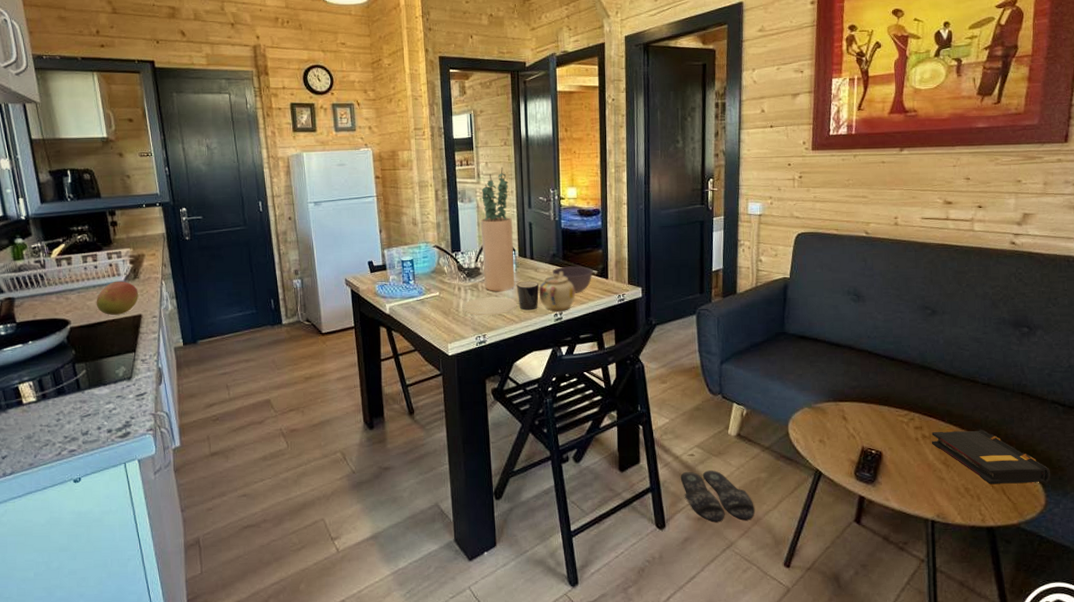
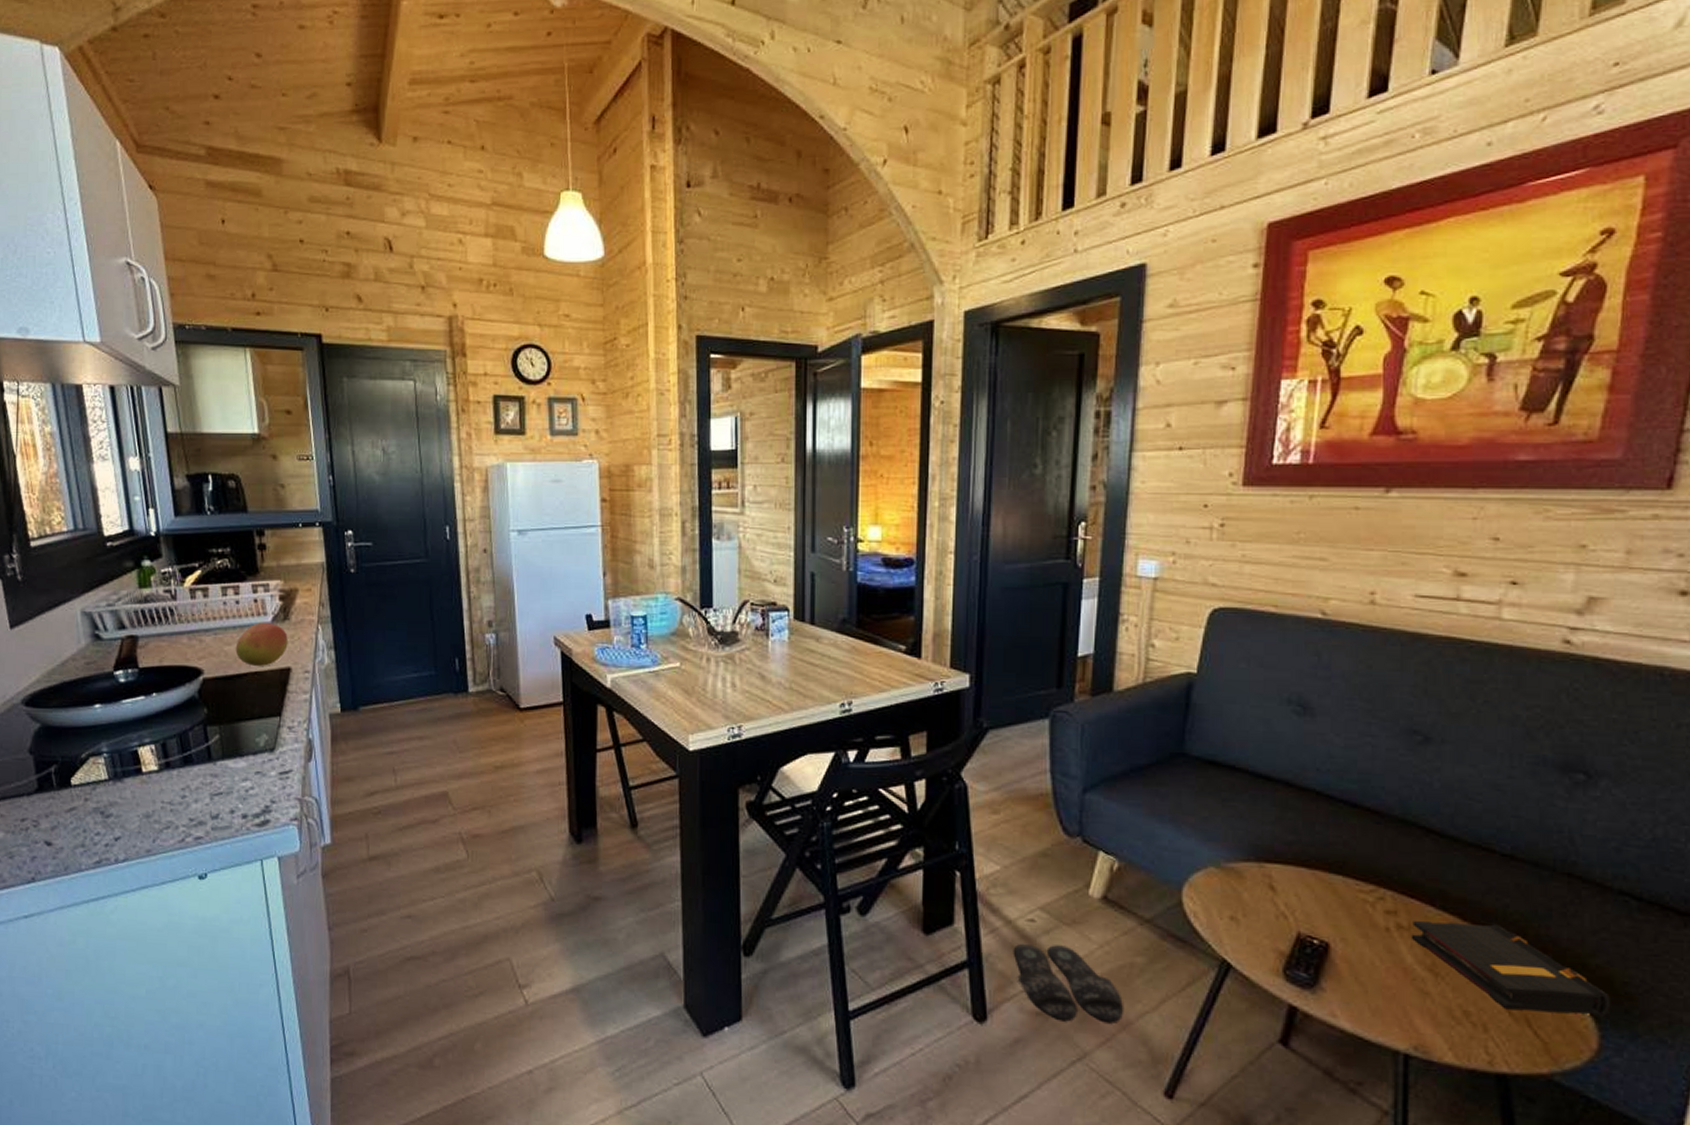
plate: present [462,296,517,316] -> none [711,673,788,700]
vase: present [480,167,515,292] -> none [742,492,788,668]
mug: present [516,281,539,313] -> none [788,654,820,699]
teapot: present [539,271,576,312] -> none [820,644,873,701]
soup bowl: present [552,266,593,293] -> none [840,636,899,676]

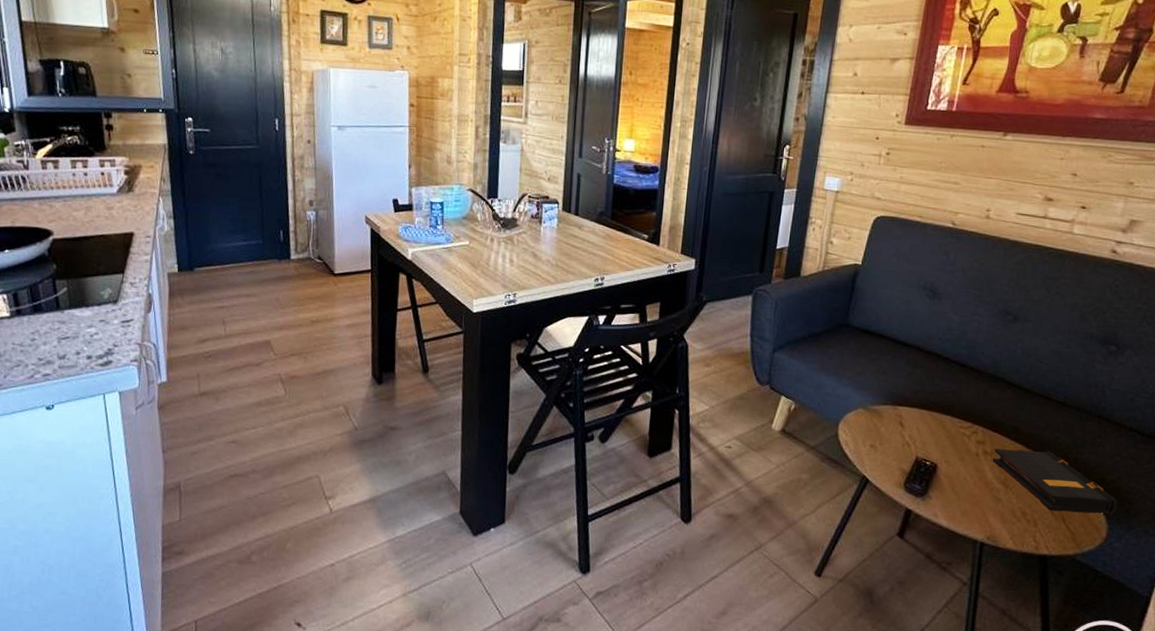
fruit: present [235,622,288,666] -> none [83,192,132,230]
slippers: present [1014,943,1123,1023] -> none [714,464,791,523]

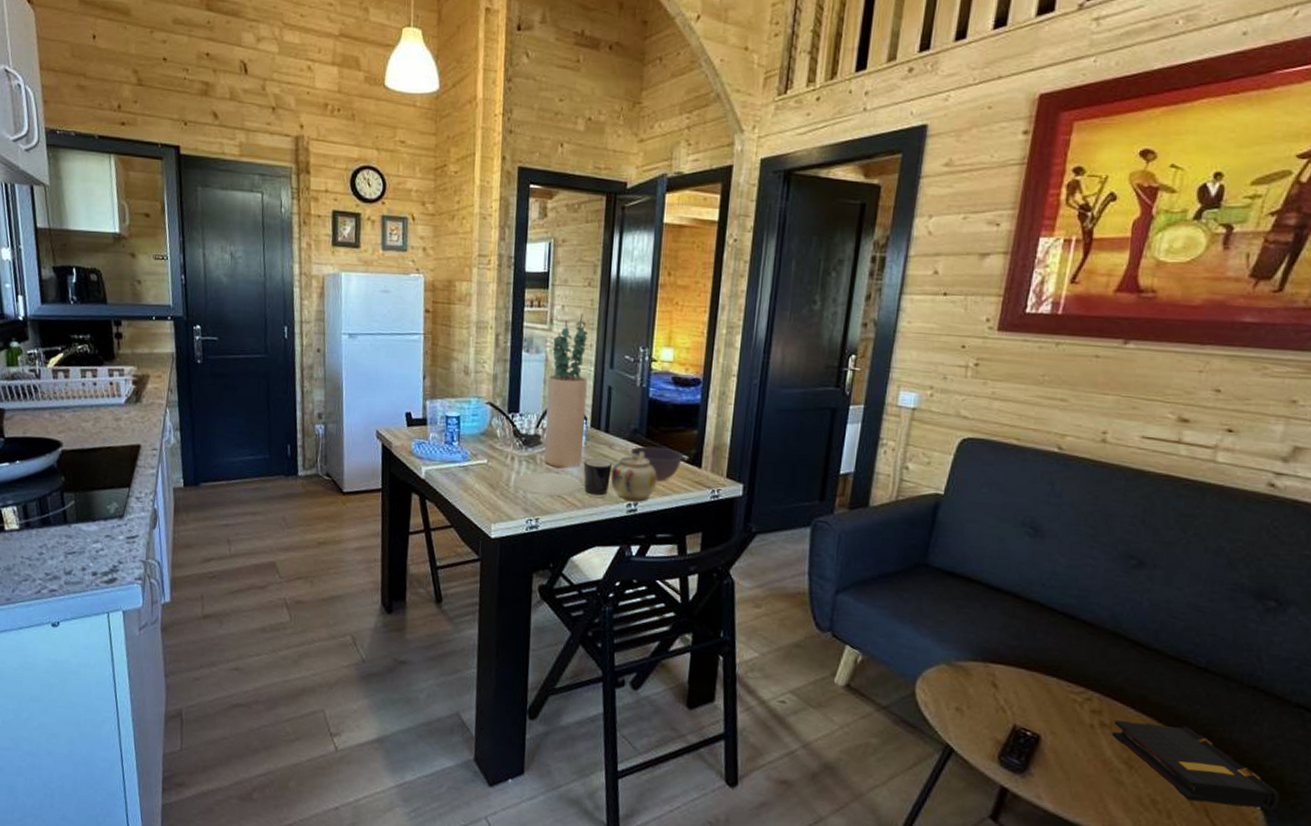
plate: none [493,251,555,274] -> present [513,472,582,497]
vase: none [521,107,560,248] -> present [544,313,589,469]
mug: none [556,239,581,274] -> present [583,458,612,498]
teapot: none [580,232,622,277] -> present [610,451,658,502]
soup bowl: none [597,226,643,258] -> present [630,446,683,481]

